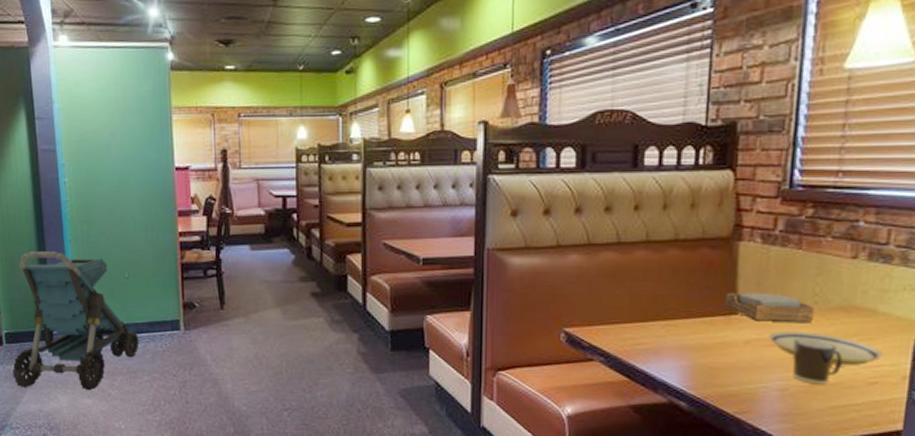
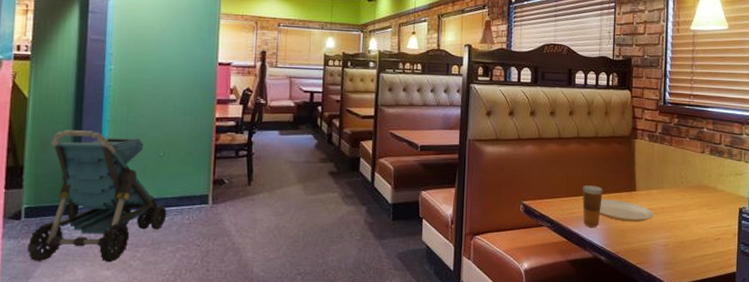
beverage cup: none [652,307,685,363] -> present [582,185,603,227]
plate: none [679,325,765,357] -> present [600,198,653,222]
napkin holder: present [725,292,815,324] -> none [628,175,682,198]
plate: present [767,331,883,365] -> none [655,203,722,226]
mug: present [792,338,842,385] -> none [670,208,699,241]

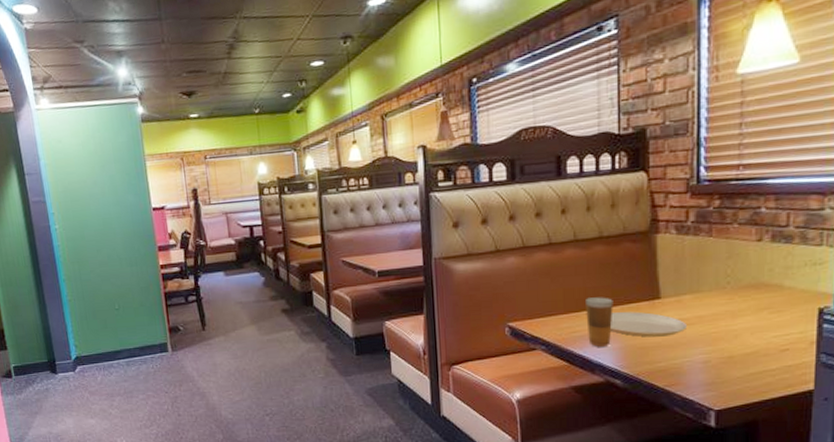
baby buggy: present [27,130,167,263] -> none [20,291,133,414]

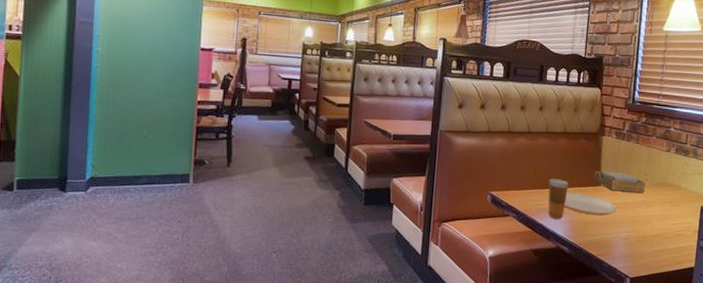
napkin holder: none [649,277,728,303] -> present [593,170,646,194]

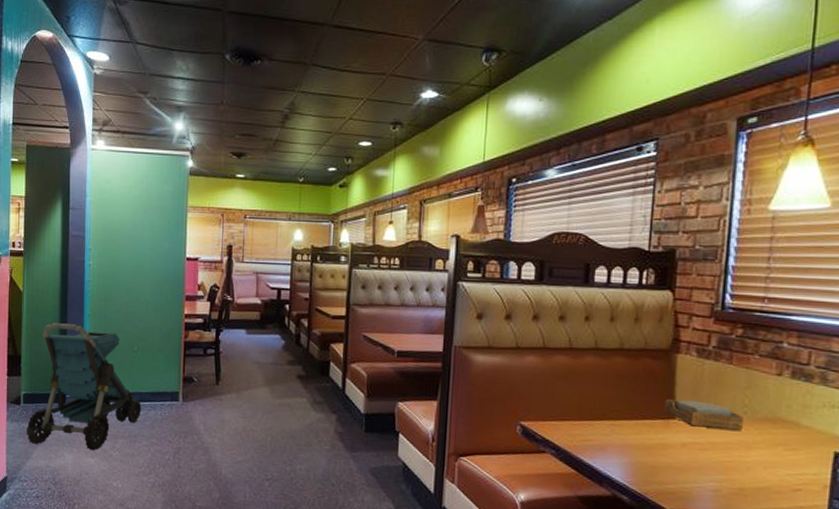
baby buggy: none [19,107,150,234] -> present [26,323,142,451]
beverage cup: present [548,178,569,219] -> none [599,407,628,460]
plate: present [564,192,617,216] -> none [623,425,700,459]

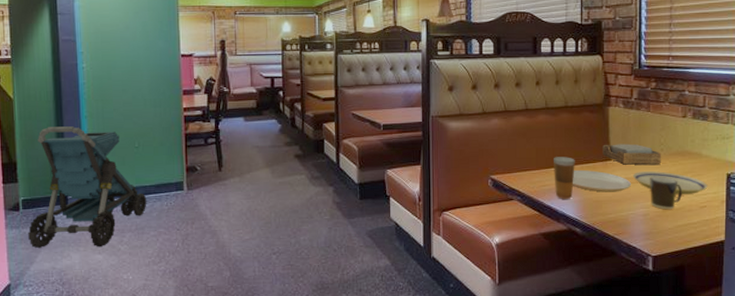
beverage cup: none [599,407,628,460] -> present [554,157,575,199]
plate: none [623,425,700,459] -> present [573,169,631,192]
plate: none [702,436,806,473] -> present [632,171,708,194]
mug: none [724,444,769,488] -> present [650,176,682,210]

